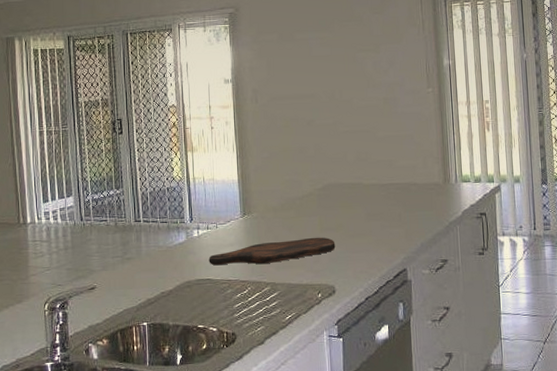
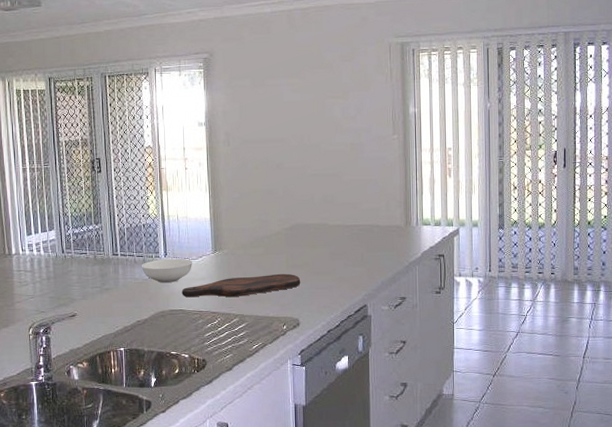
bowl: none [165,223,221,251] -> present [141,258,193,284]

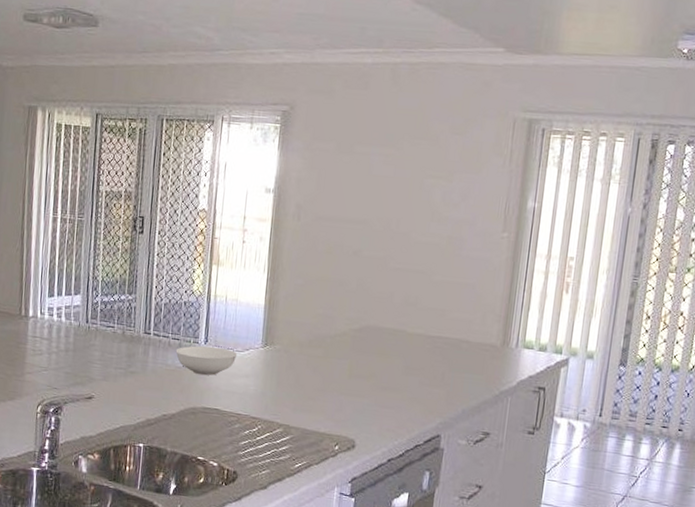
cutting board: present [181,273,301,298] -> none [219,379,364,404]

